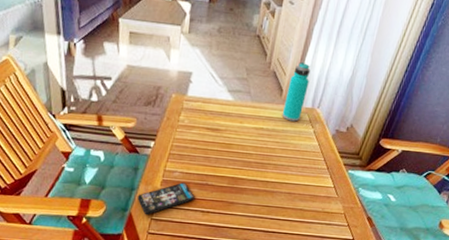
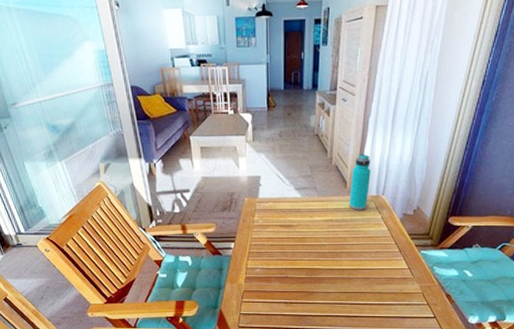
smartphone: present [137,182,195,215] -> none [225,277,277,311]

